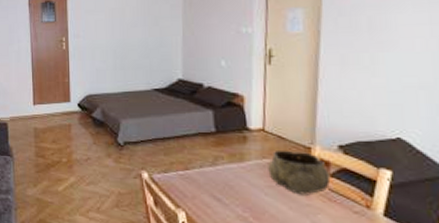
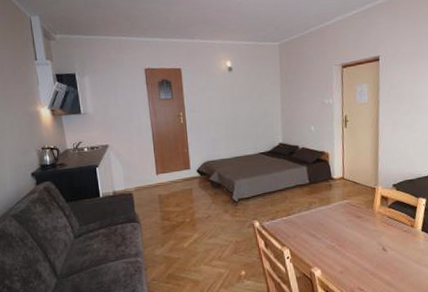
decorative bowl: present [268,149,331,196] -> none [347,191,389,224]

